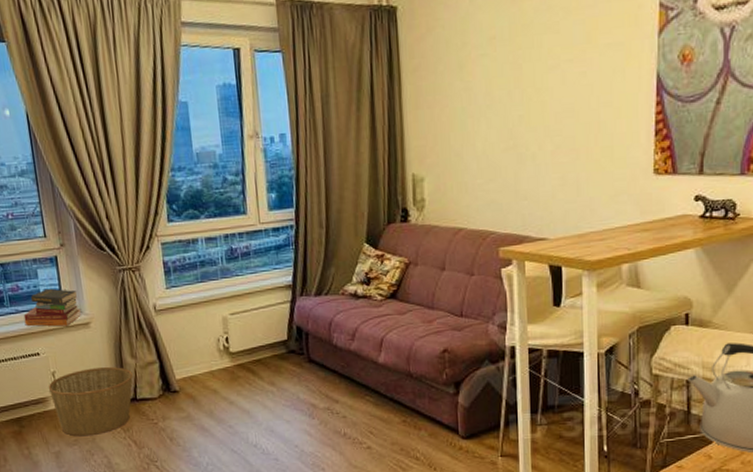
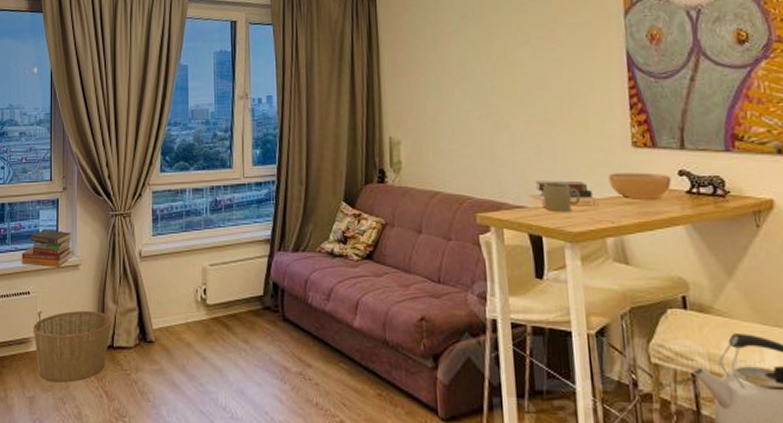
books: none [550,210,617,238] -> present [528,180,598,207]
mug: none [565,213,601,243] -> present [543,183,581,213]
bowl: none [627,199,687,226] -> present [607,172,672,199]

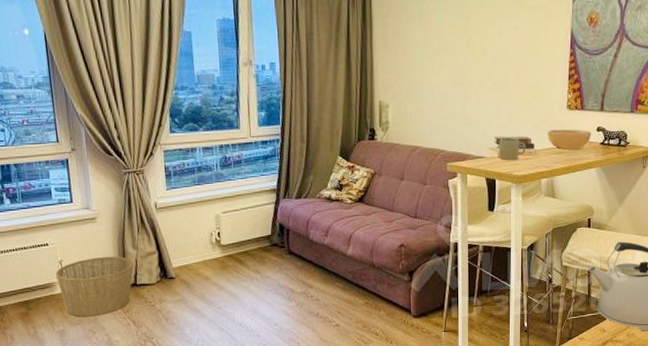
books: present [21,229,73,267] -> none [34,187,89,221]

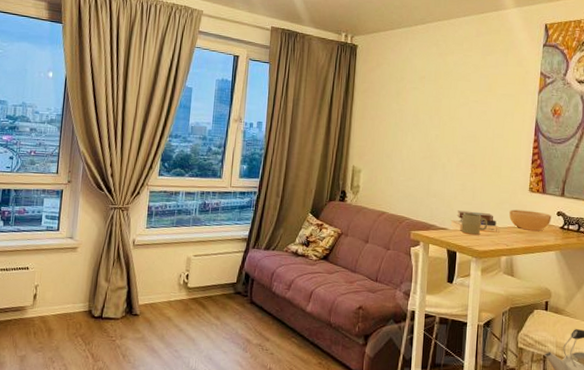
basket: present [55,256,134,317] -> none [29,286,103,345]

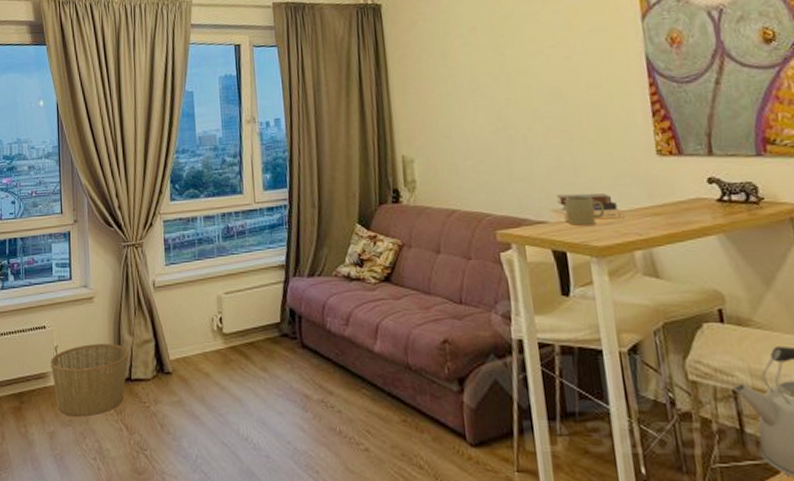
basket: none [29,286,103,345] -> present [50,344,129,417]
bowl: present [508,209,552,231] -> none [631,181,701,210]

